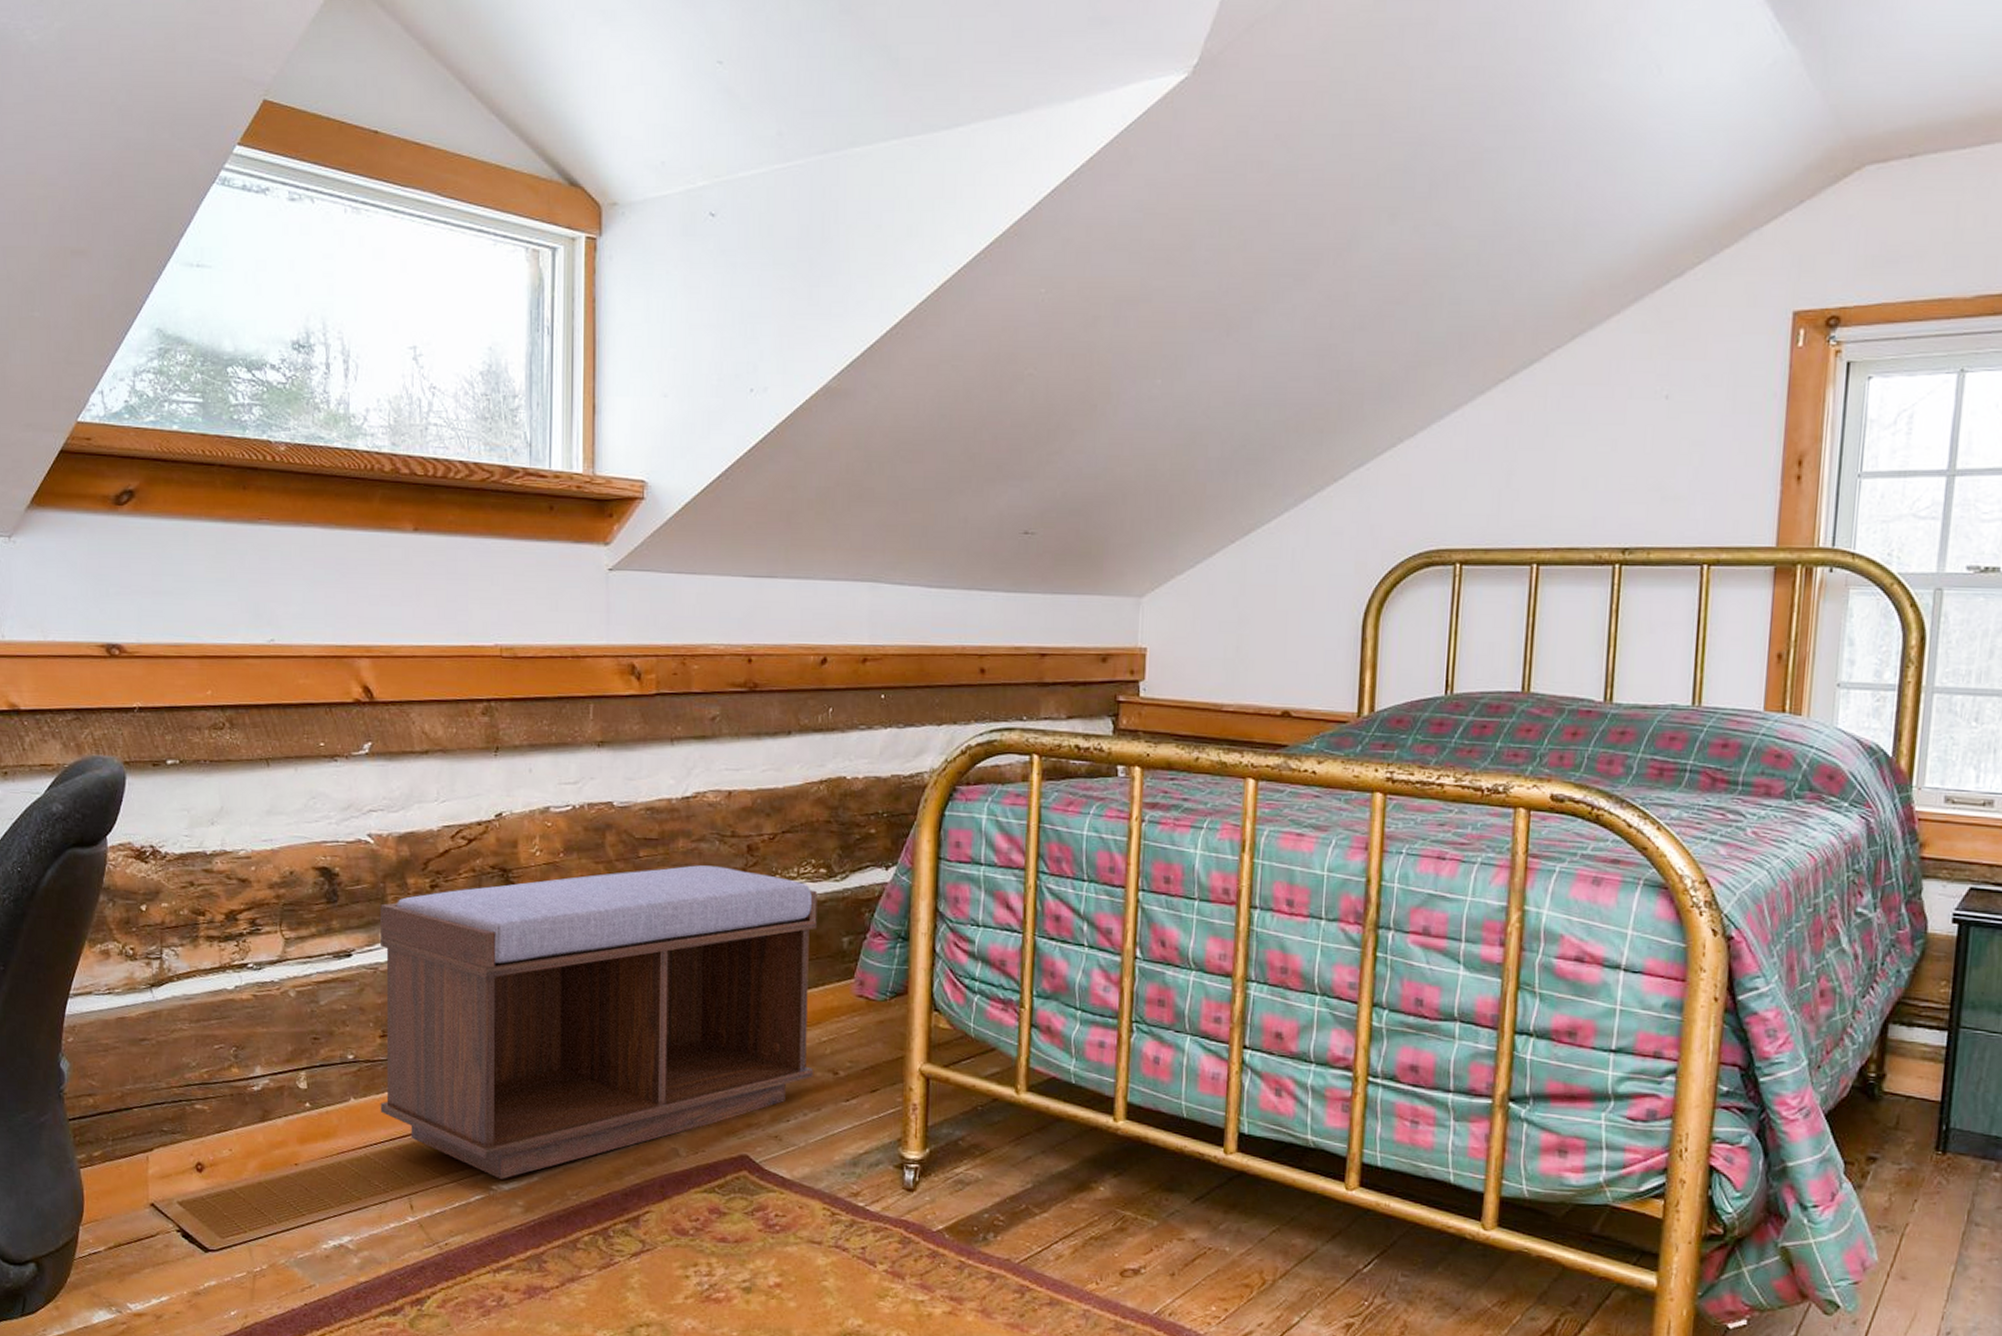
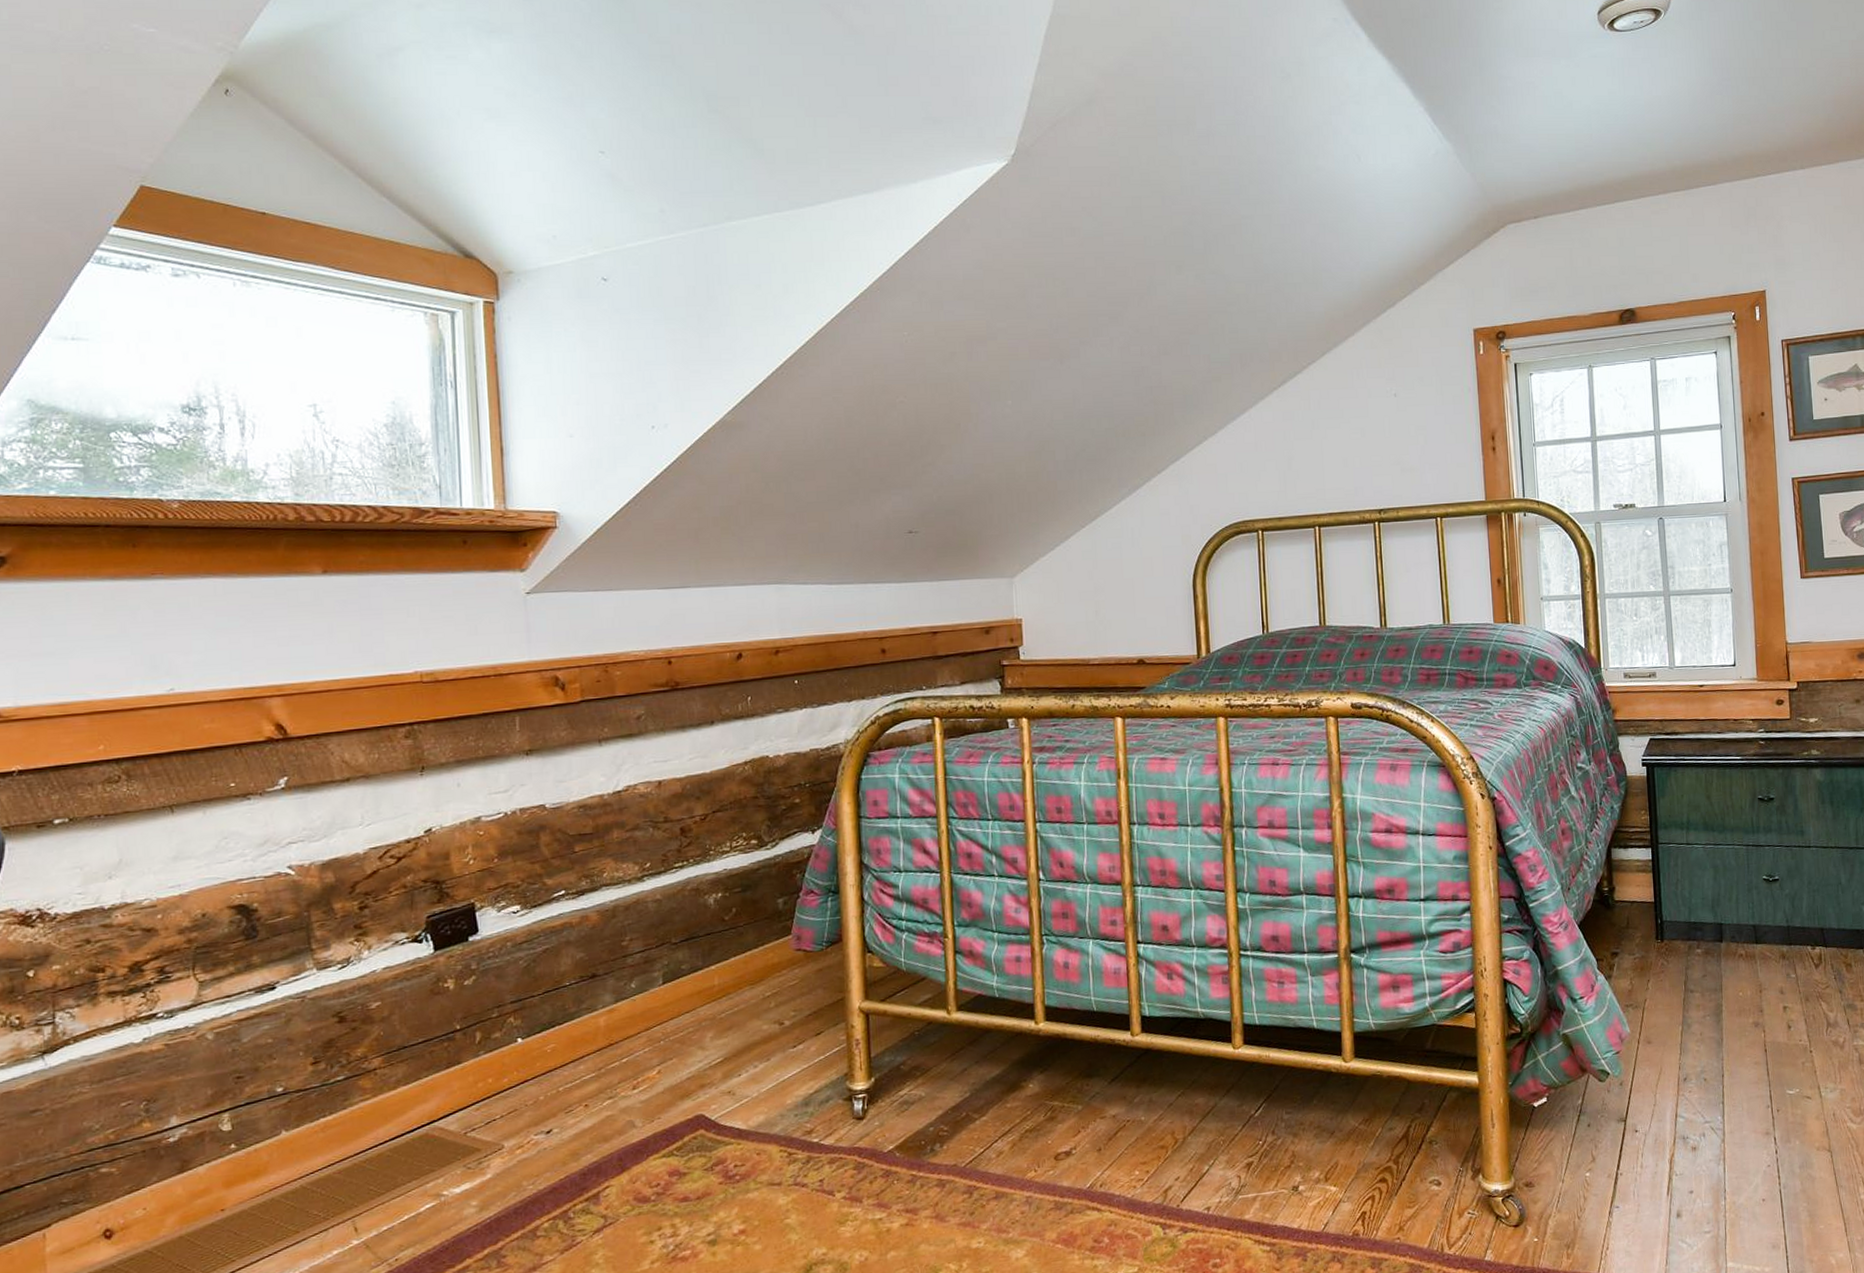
bench: present [380,865,818,1179] -> none [305,850,760,1184]

